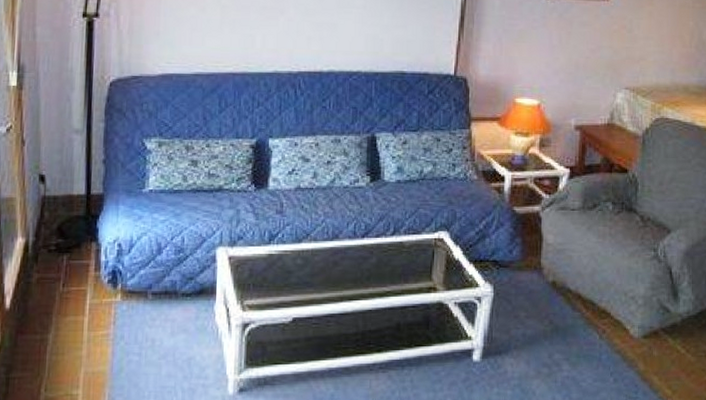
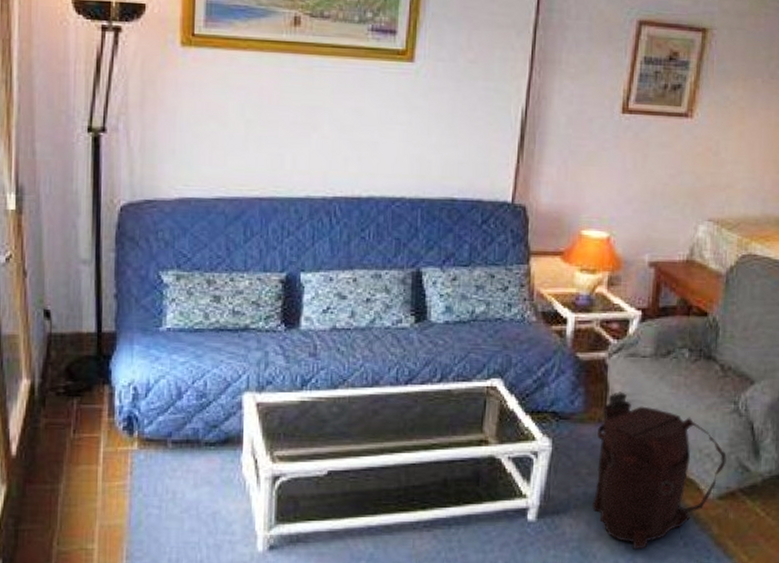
backpack: none [531,241,649,386] -> present [592,391,727,550]

